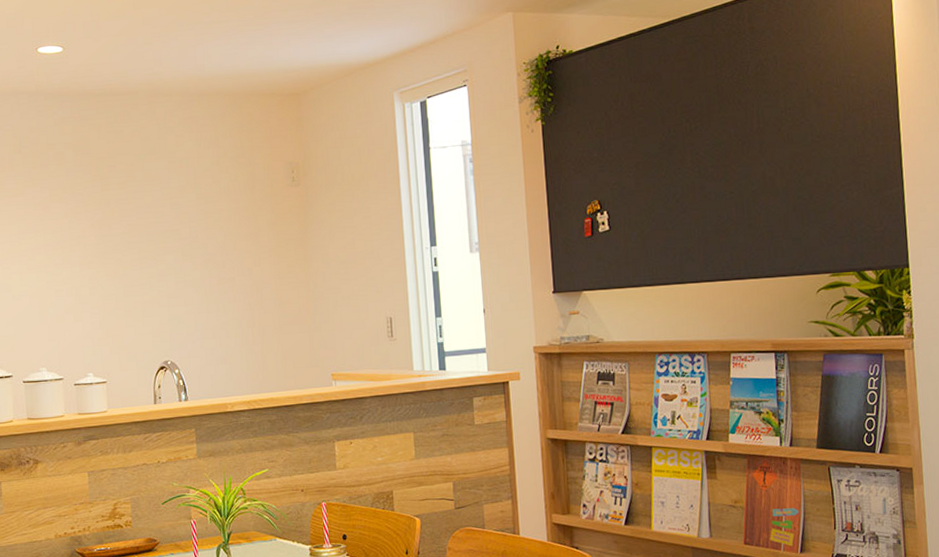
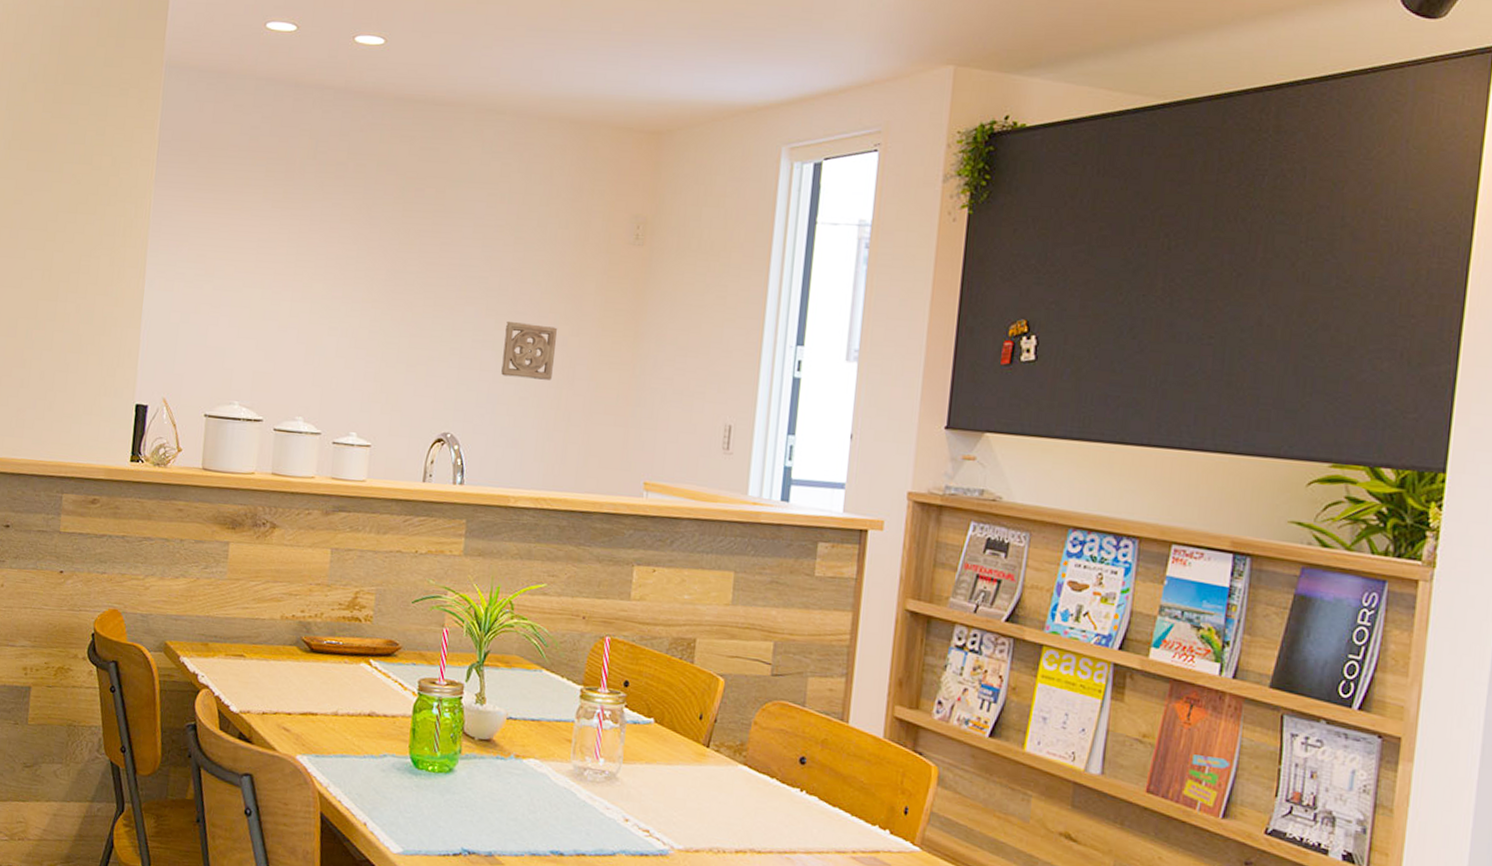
wall ornament: none [201,261,245,307] -> present [501,321,557,380]

